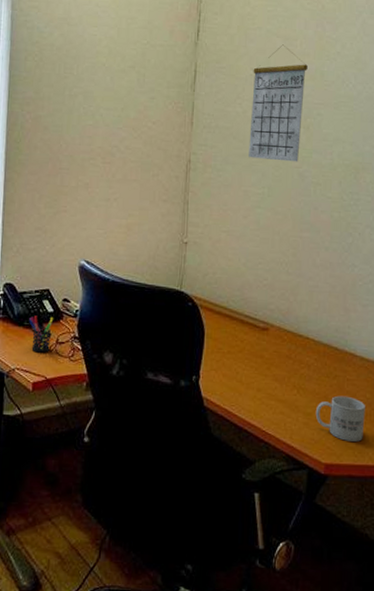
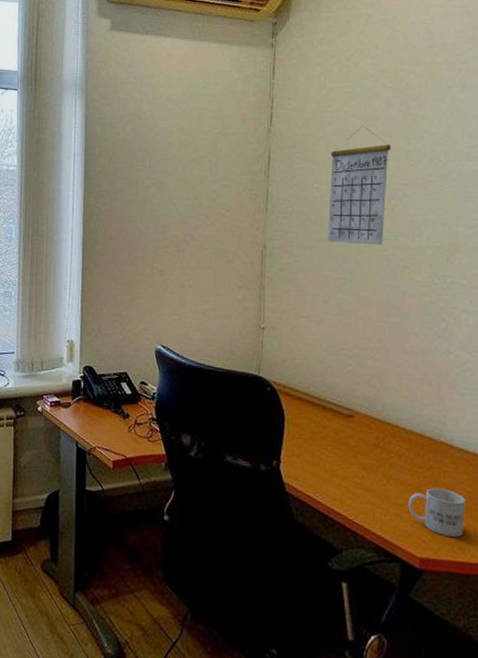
pen holder: present [29,315,54,353] -> none [108,397,132,433]

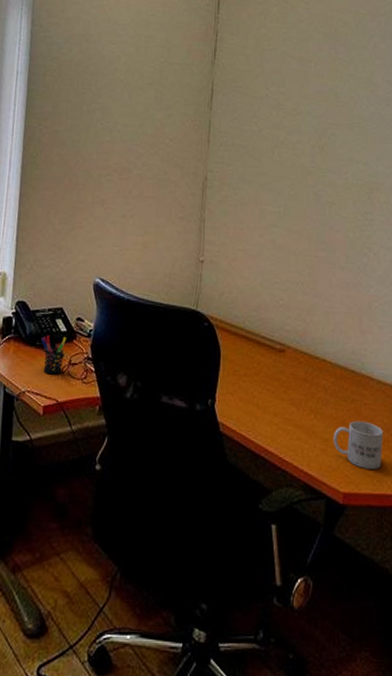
pen holder: none [108,397,132,433] -> present [41,335,67,375]
calendar: present [328,125,391,245] -> none [264,65,322,181]

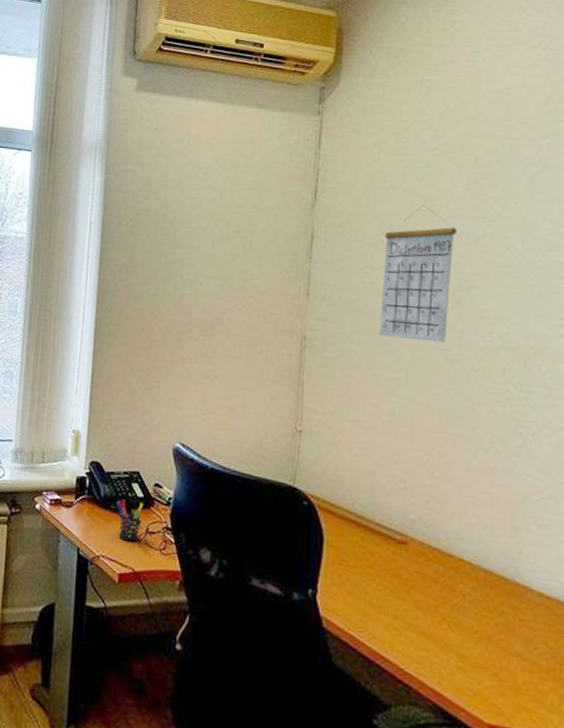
calendar: none [264,65,322,181] -> present [379,205,457,343]
mug: present [333,420,383,469] -> none [473,638,546,703]

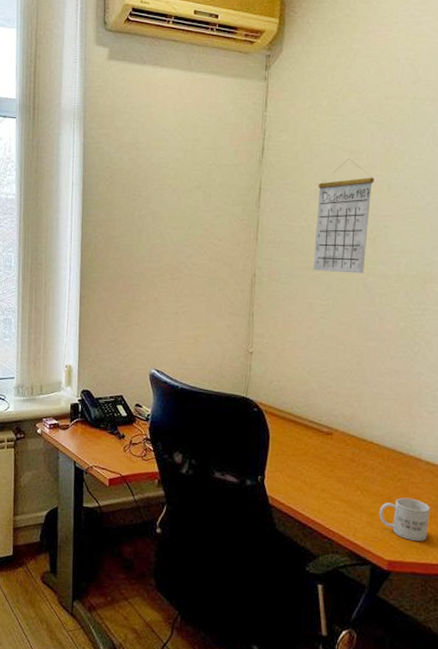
pen holder: present [116,499,144,542] -> none [105,419,128,453]
mug: none [473,638,546,703] -> present [379,497,430,541]

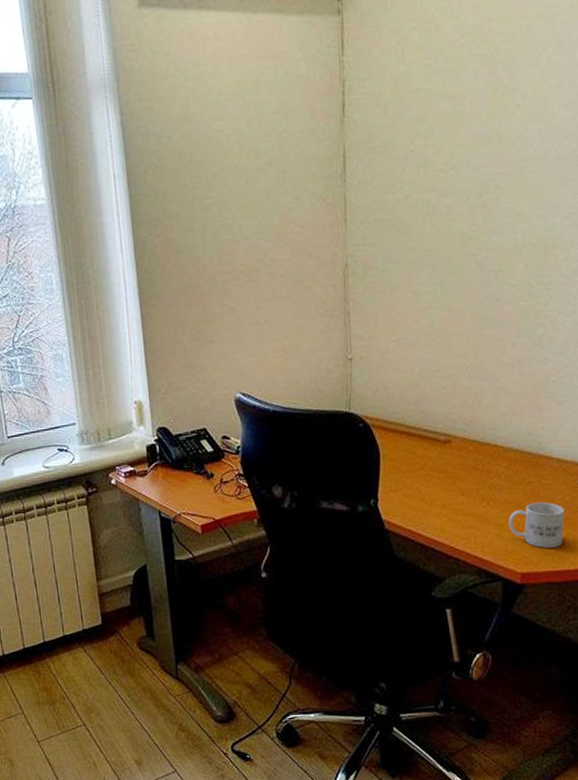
calendar: present [313,158,374,274] -> none [413,106,481,252]

